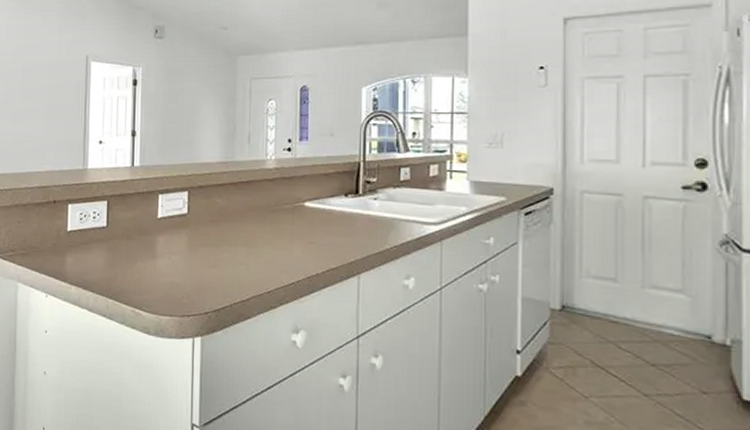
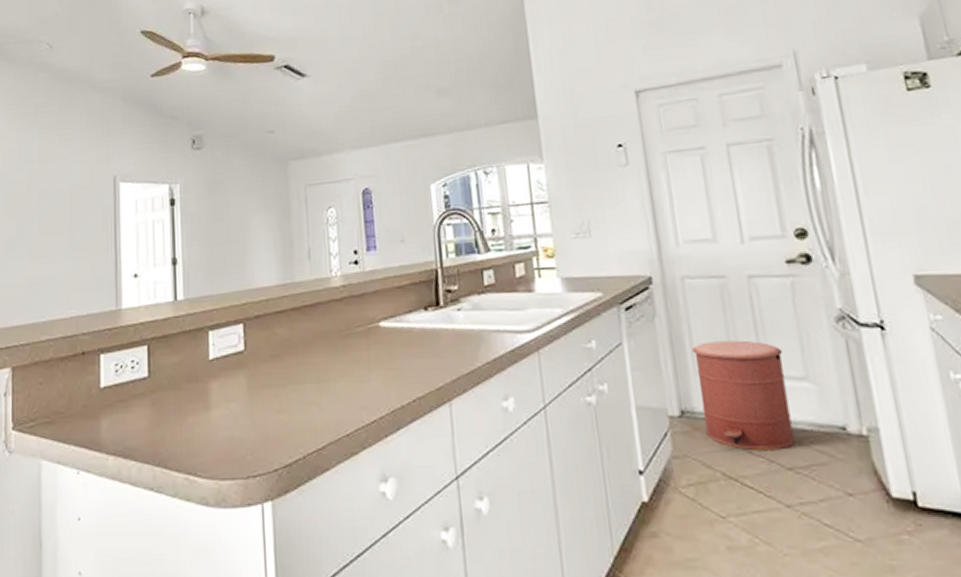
trash can: none [580,250,665,348] -> present [692,340,795,450]

